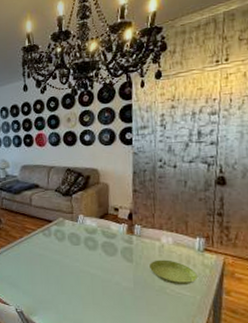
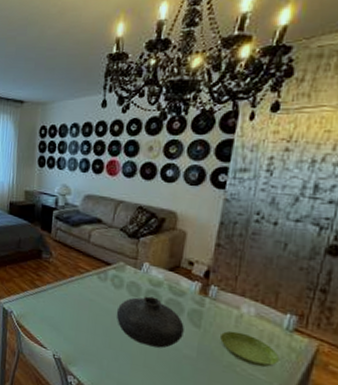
vase: none [63,243,120,285] -> present [116,296,184,348]

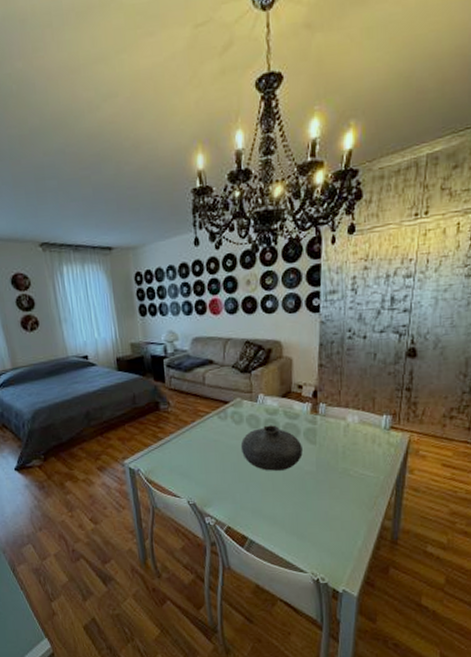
saucer: present [219,330,279,367] -> none [332,439,382,466]

